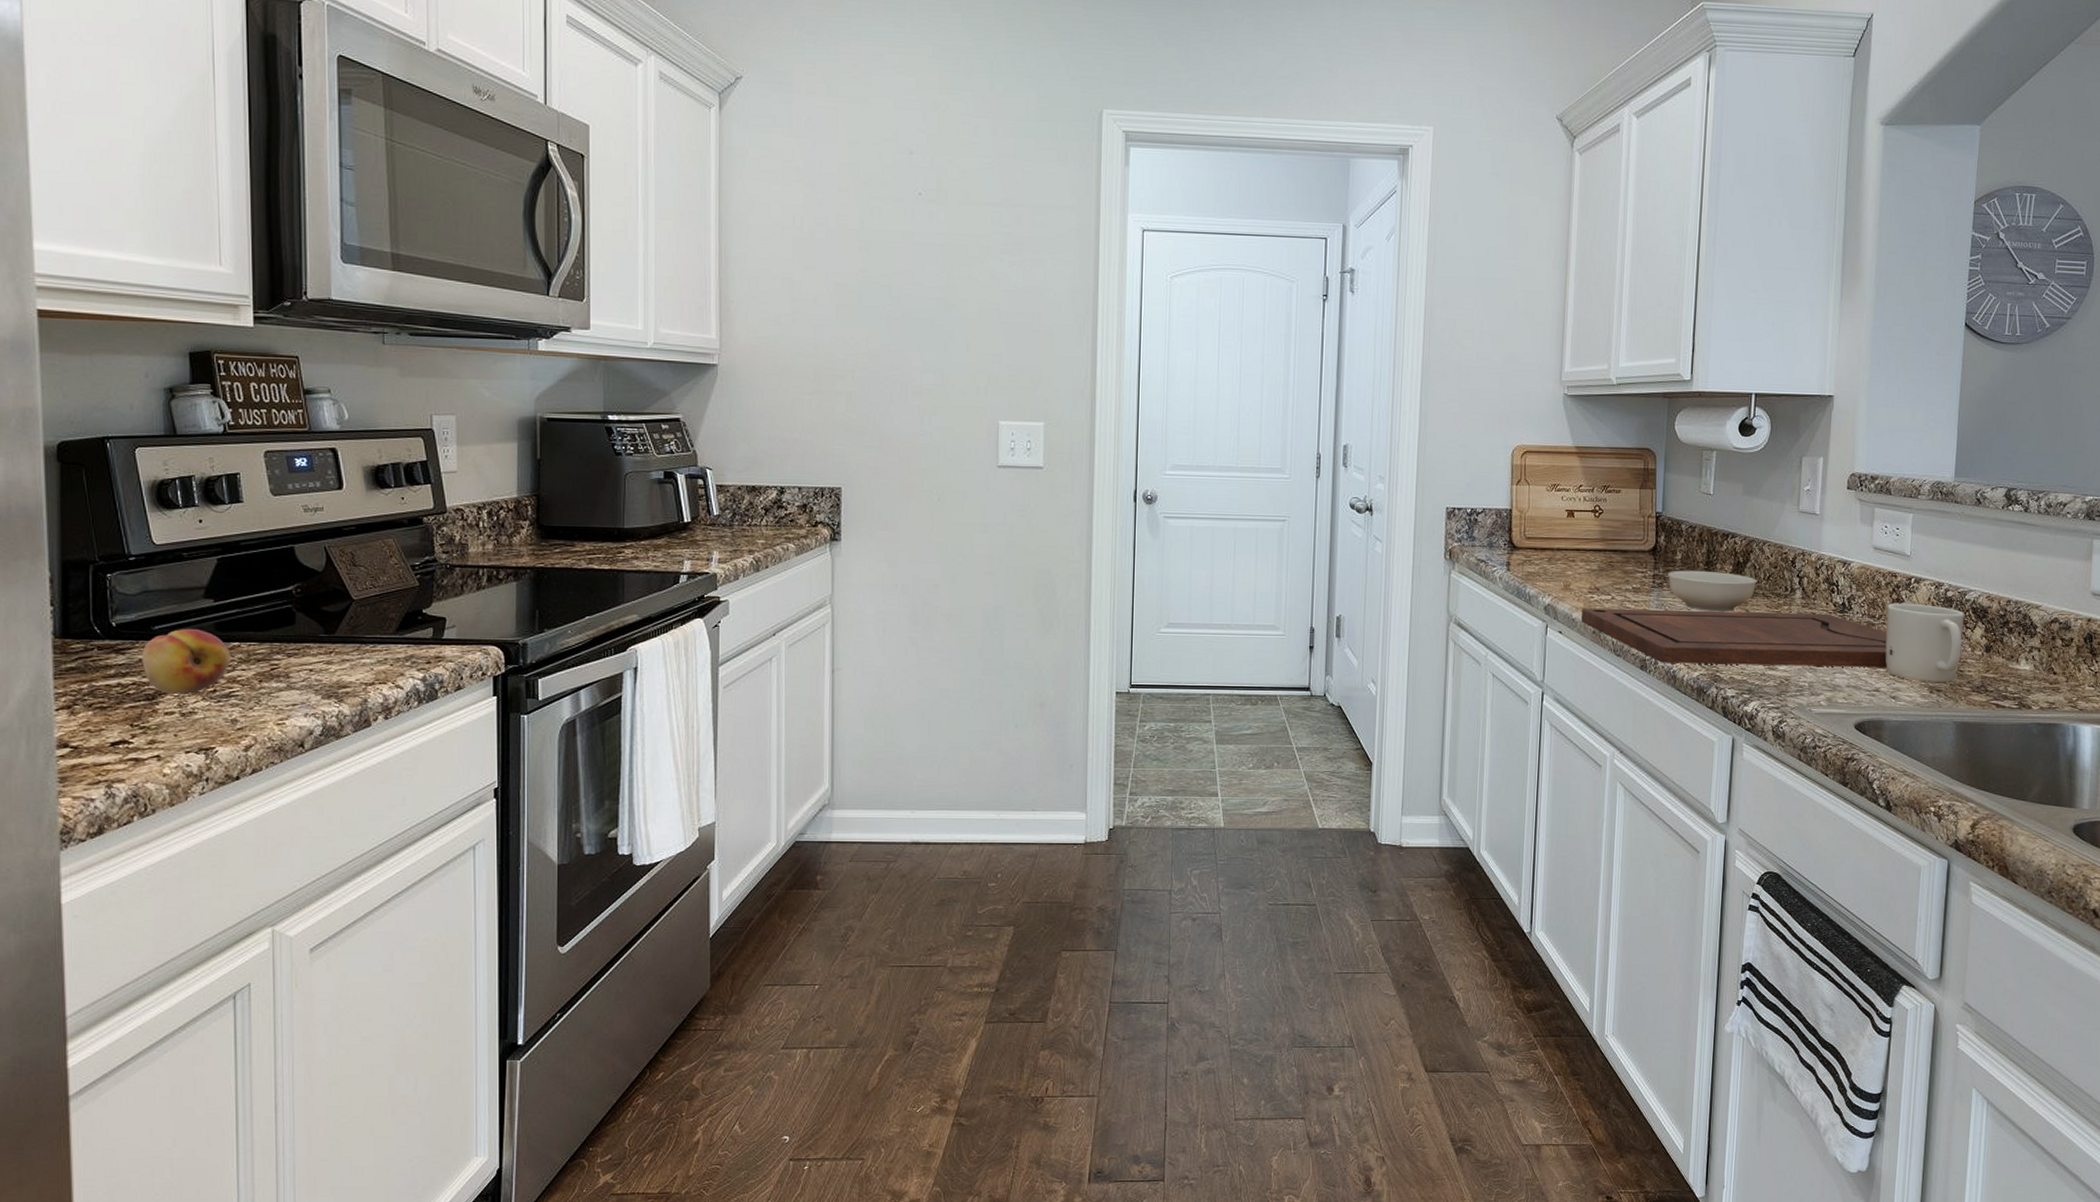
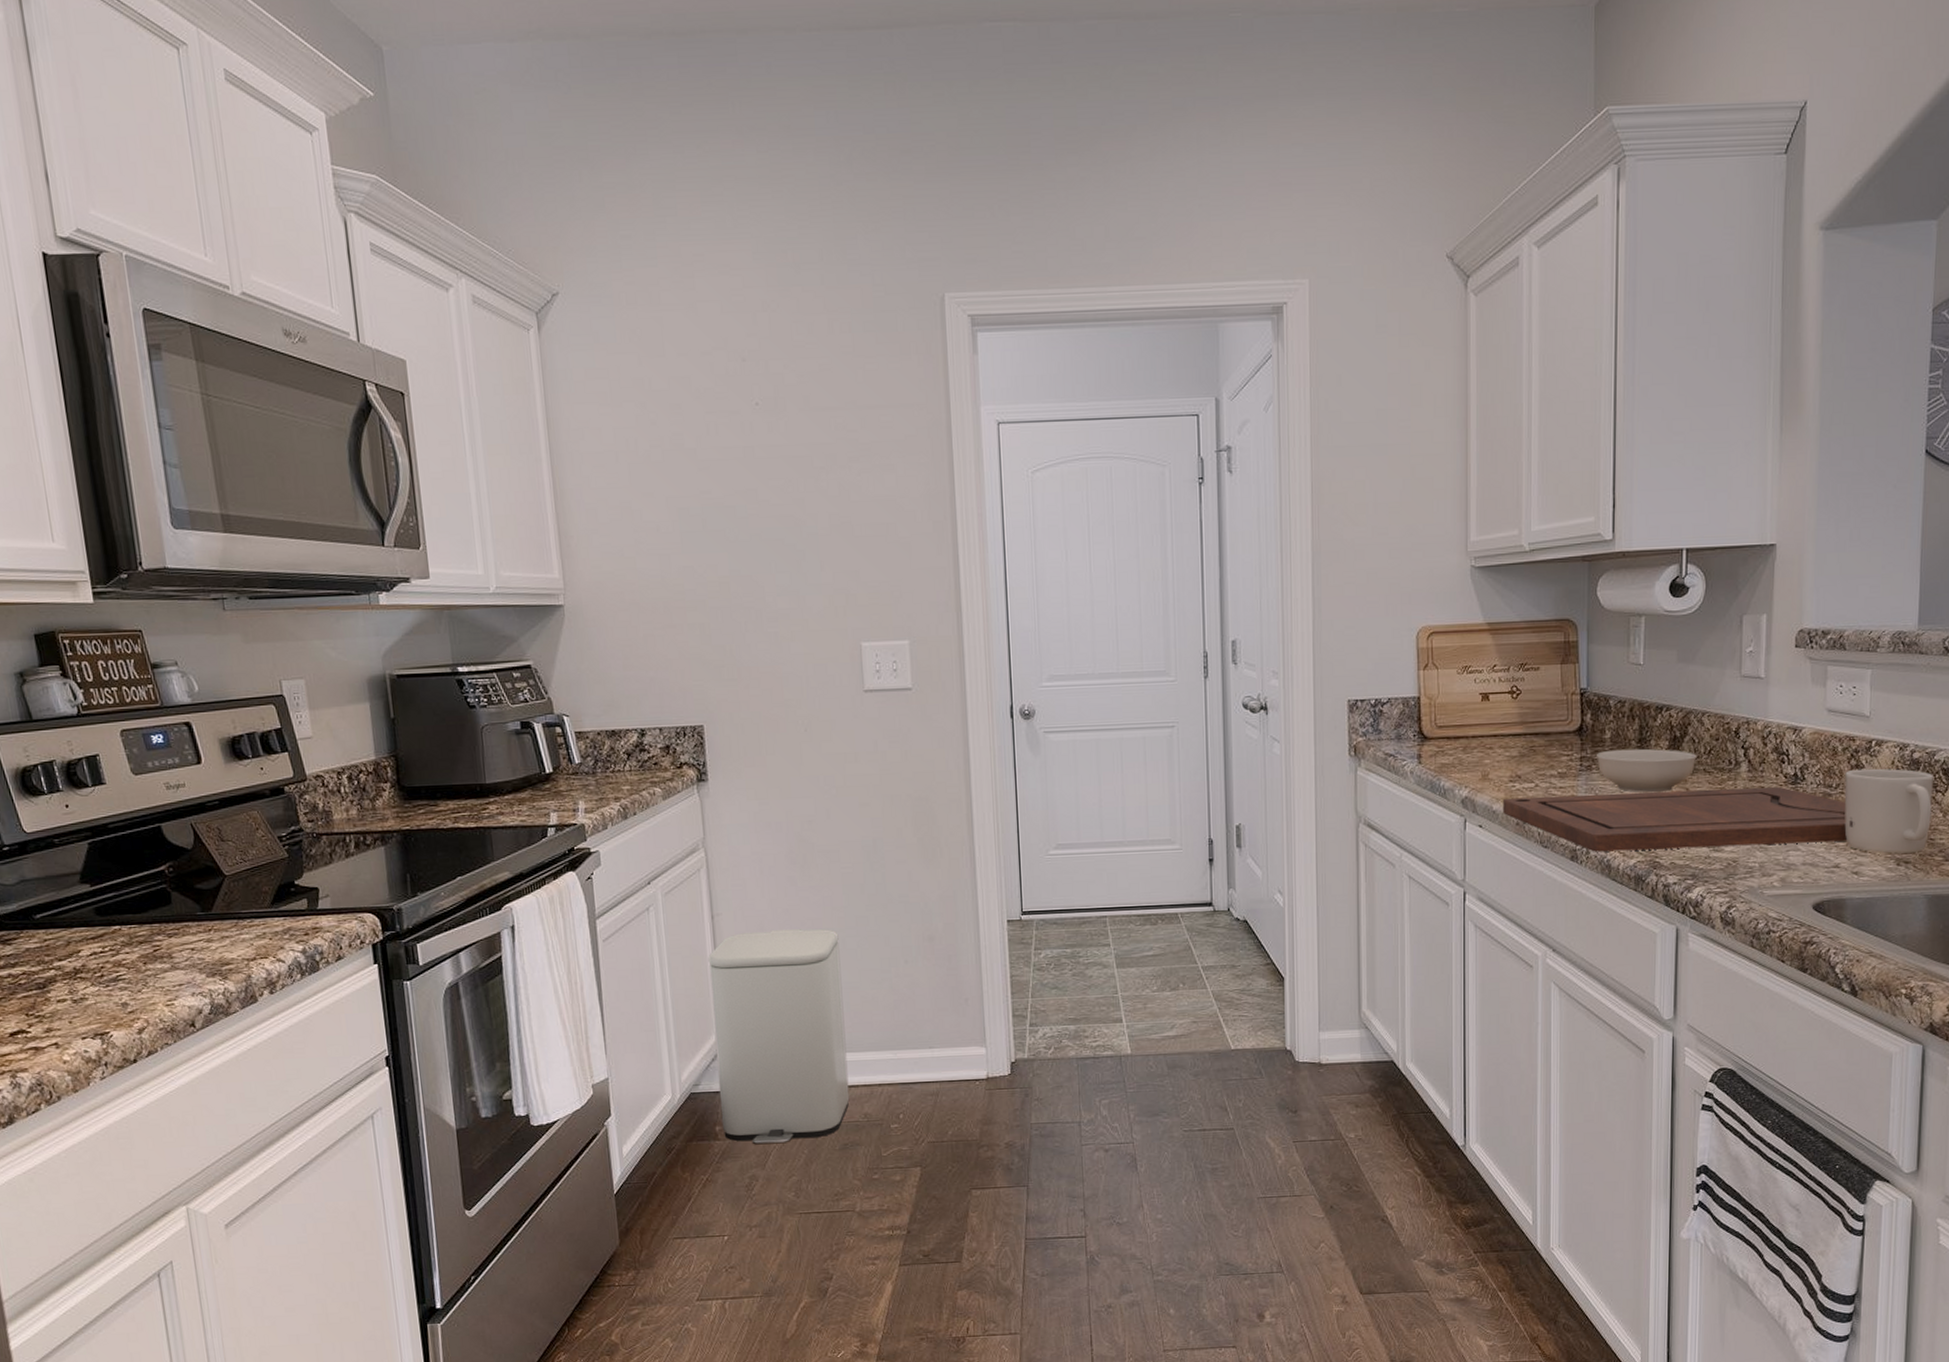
fruit: present [141,628,232,694] -> none [27,914,115,981]
pedal bin: none [823,688,953,896] -> present [708,929,850,1145]

